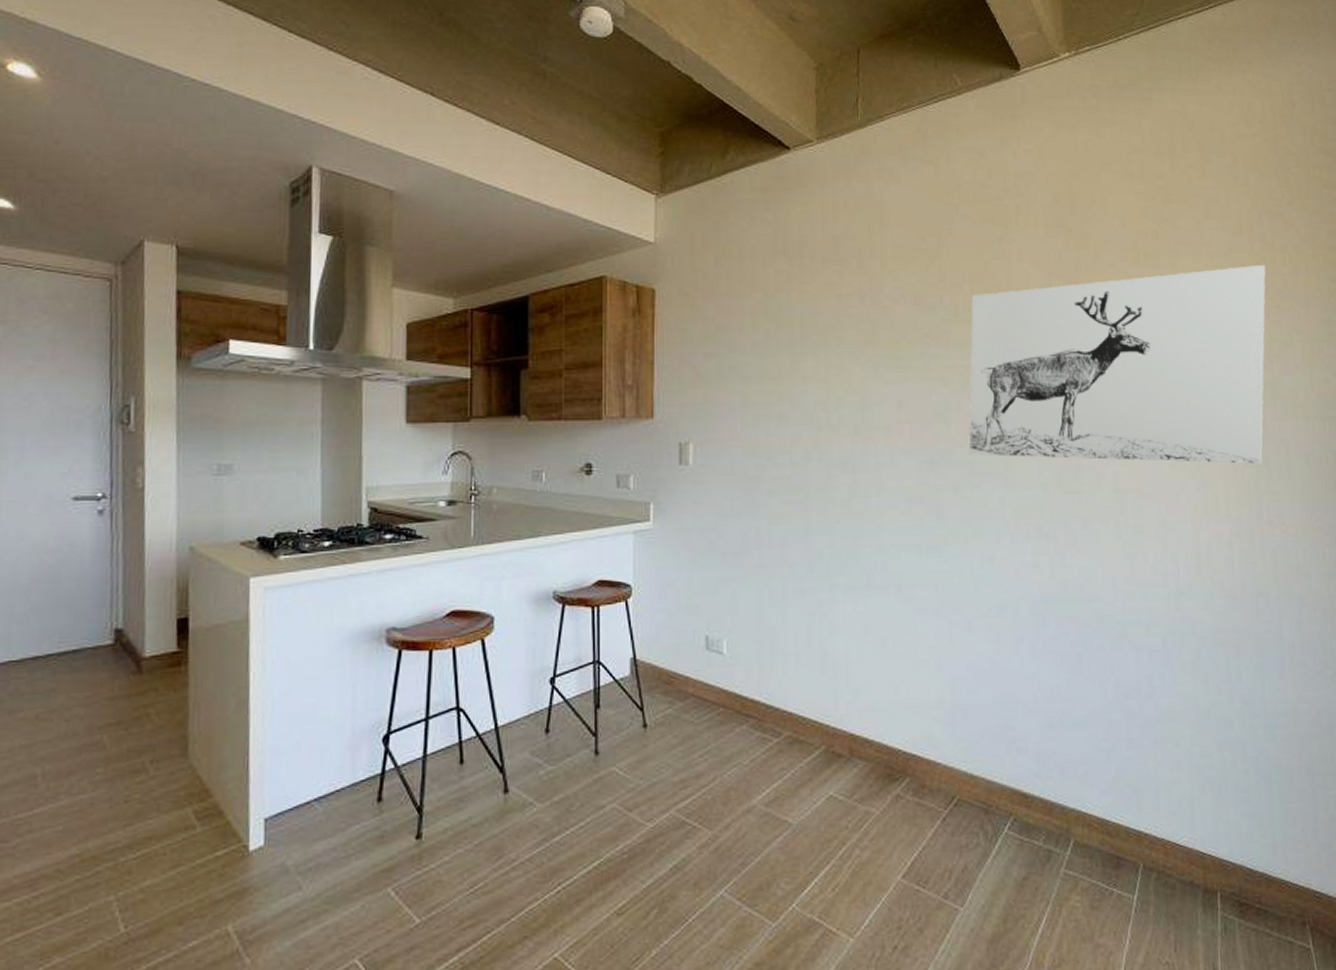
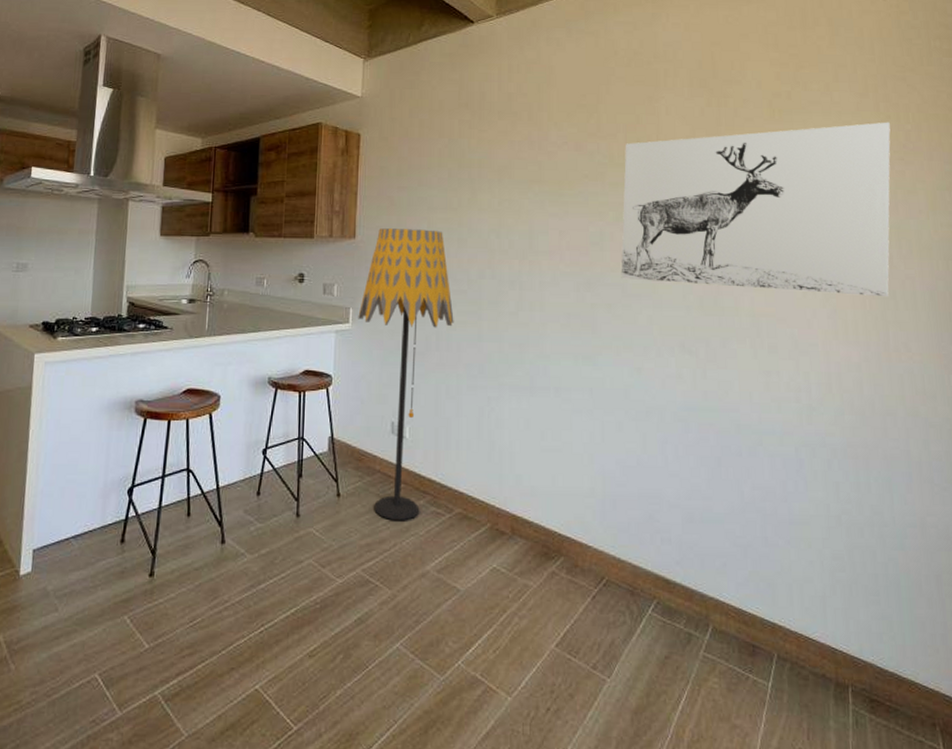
floor lamp: none [660,403,776,750] -> present [358,227,454,520]

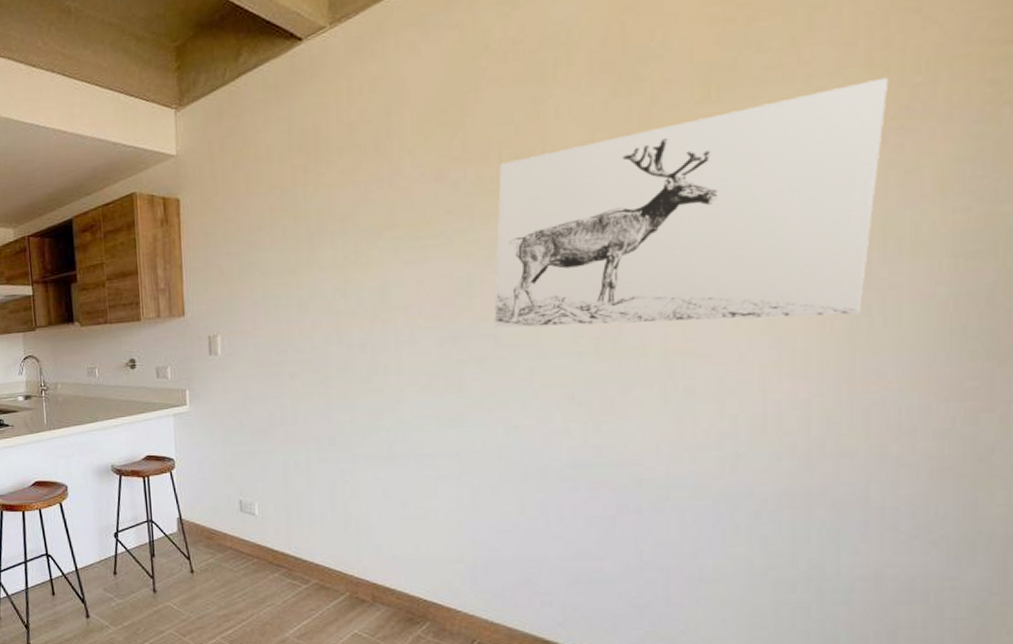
floor lamp: present [358,227,454,520] -> none [195,297,299,592]

